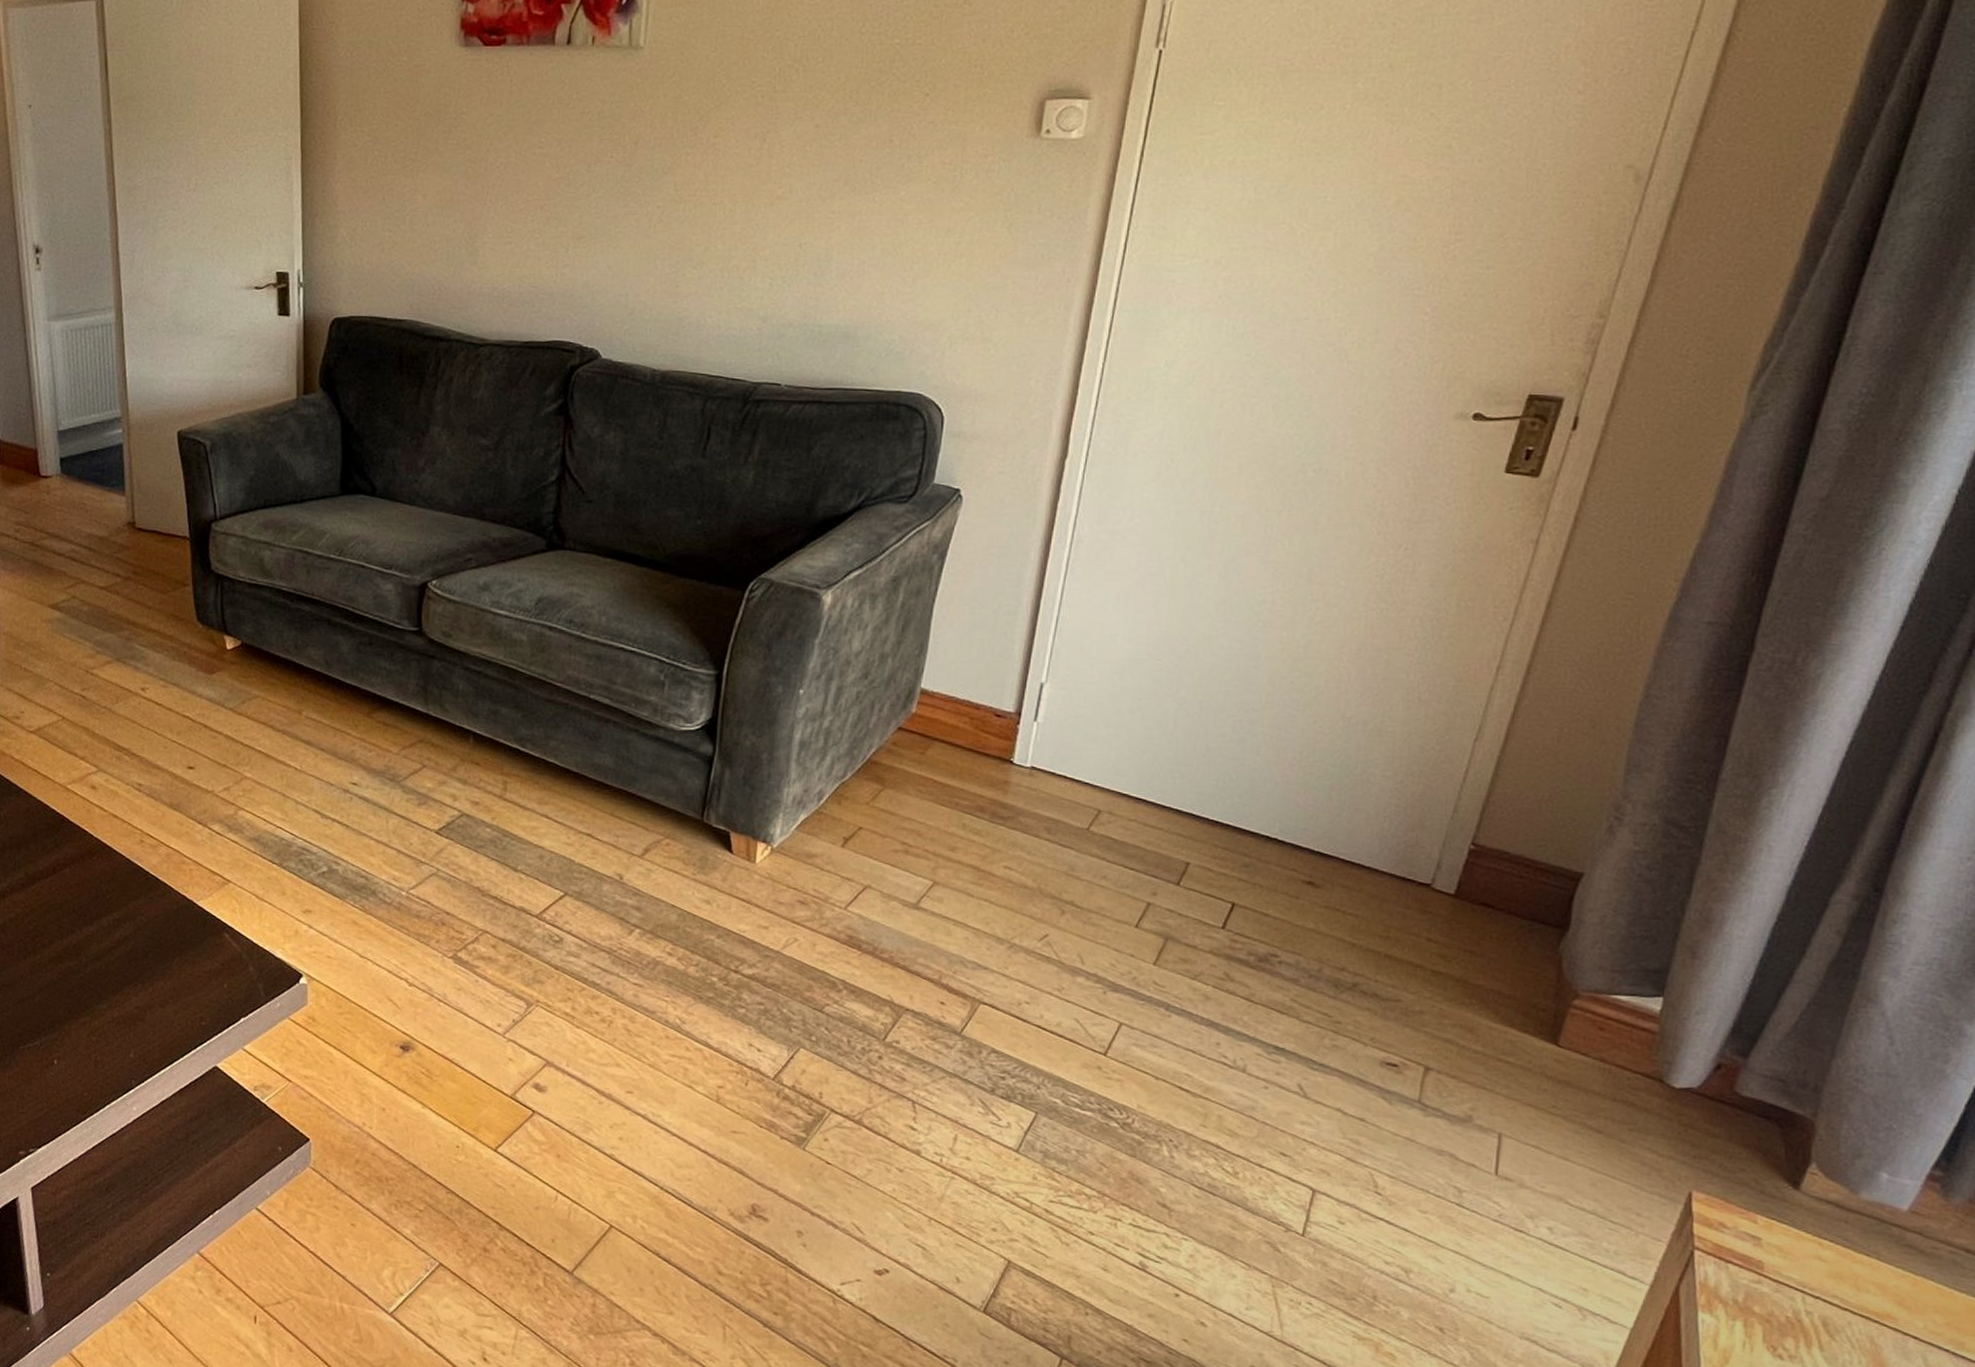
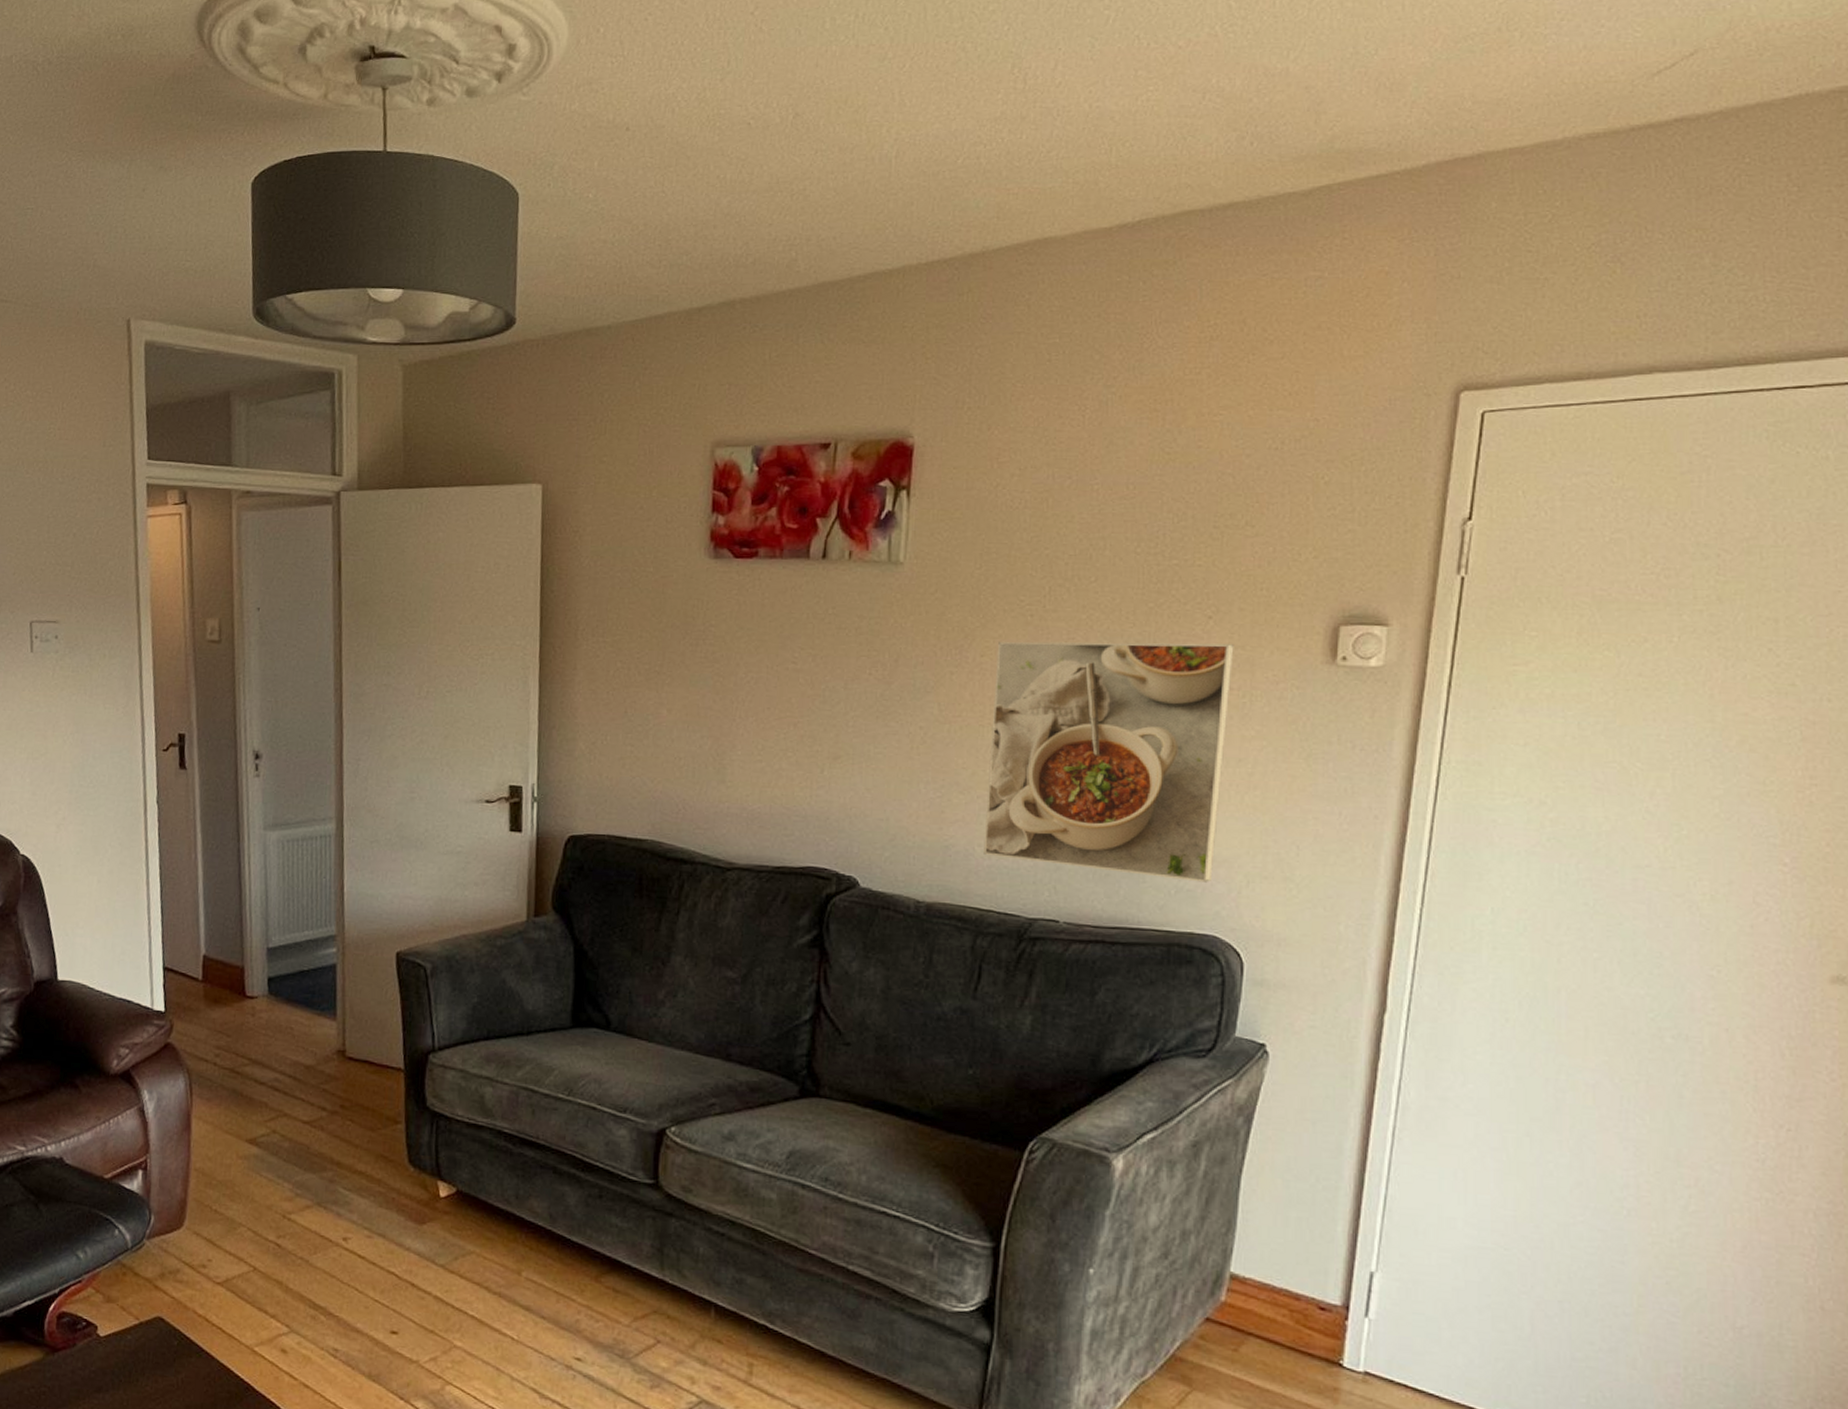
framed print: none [714,120,948,345] -> present [983,641,1234,883]

